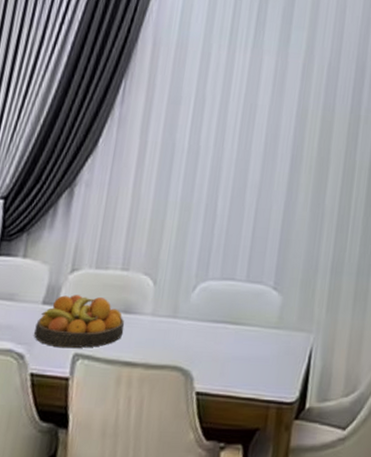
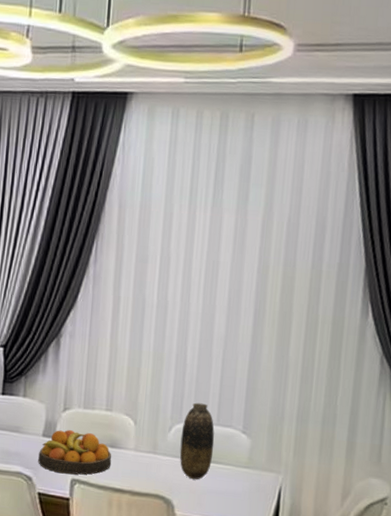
vase: none [203,257,243,346] -> present [179,403,215,480]

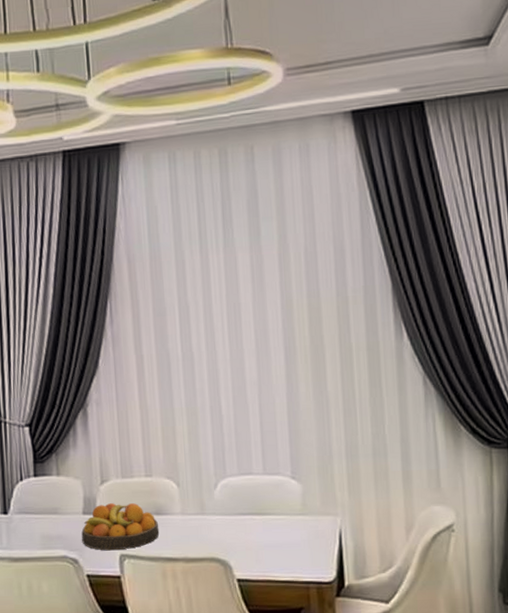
vase: present [179,403,215,480] -> none [227,453,265,536]

